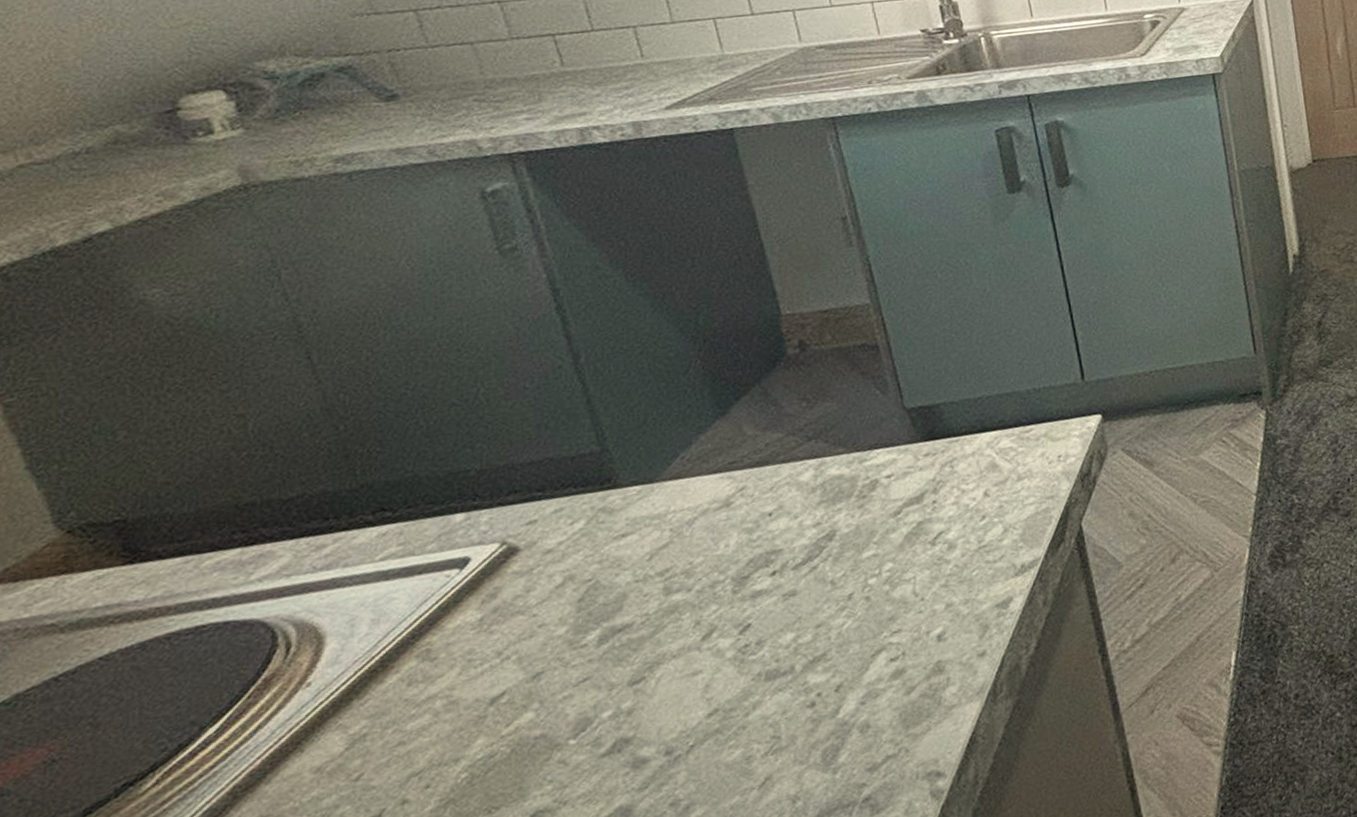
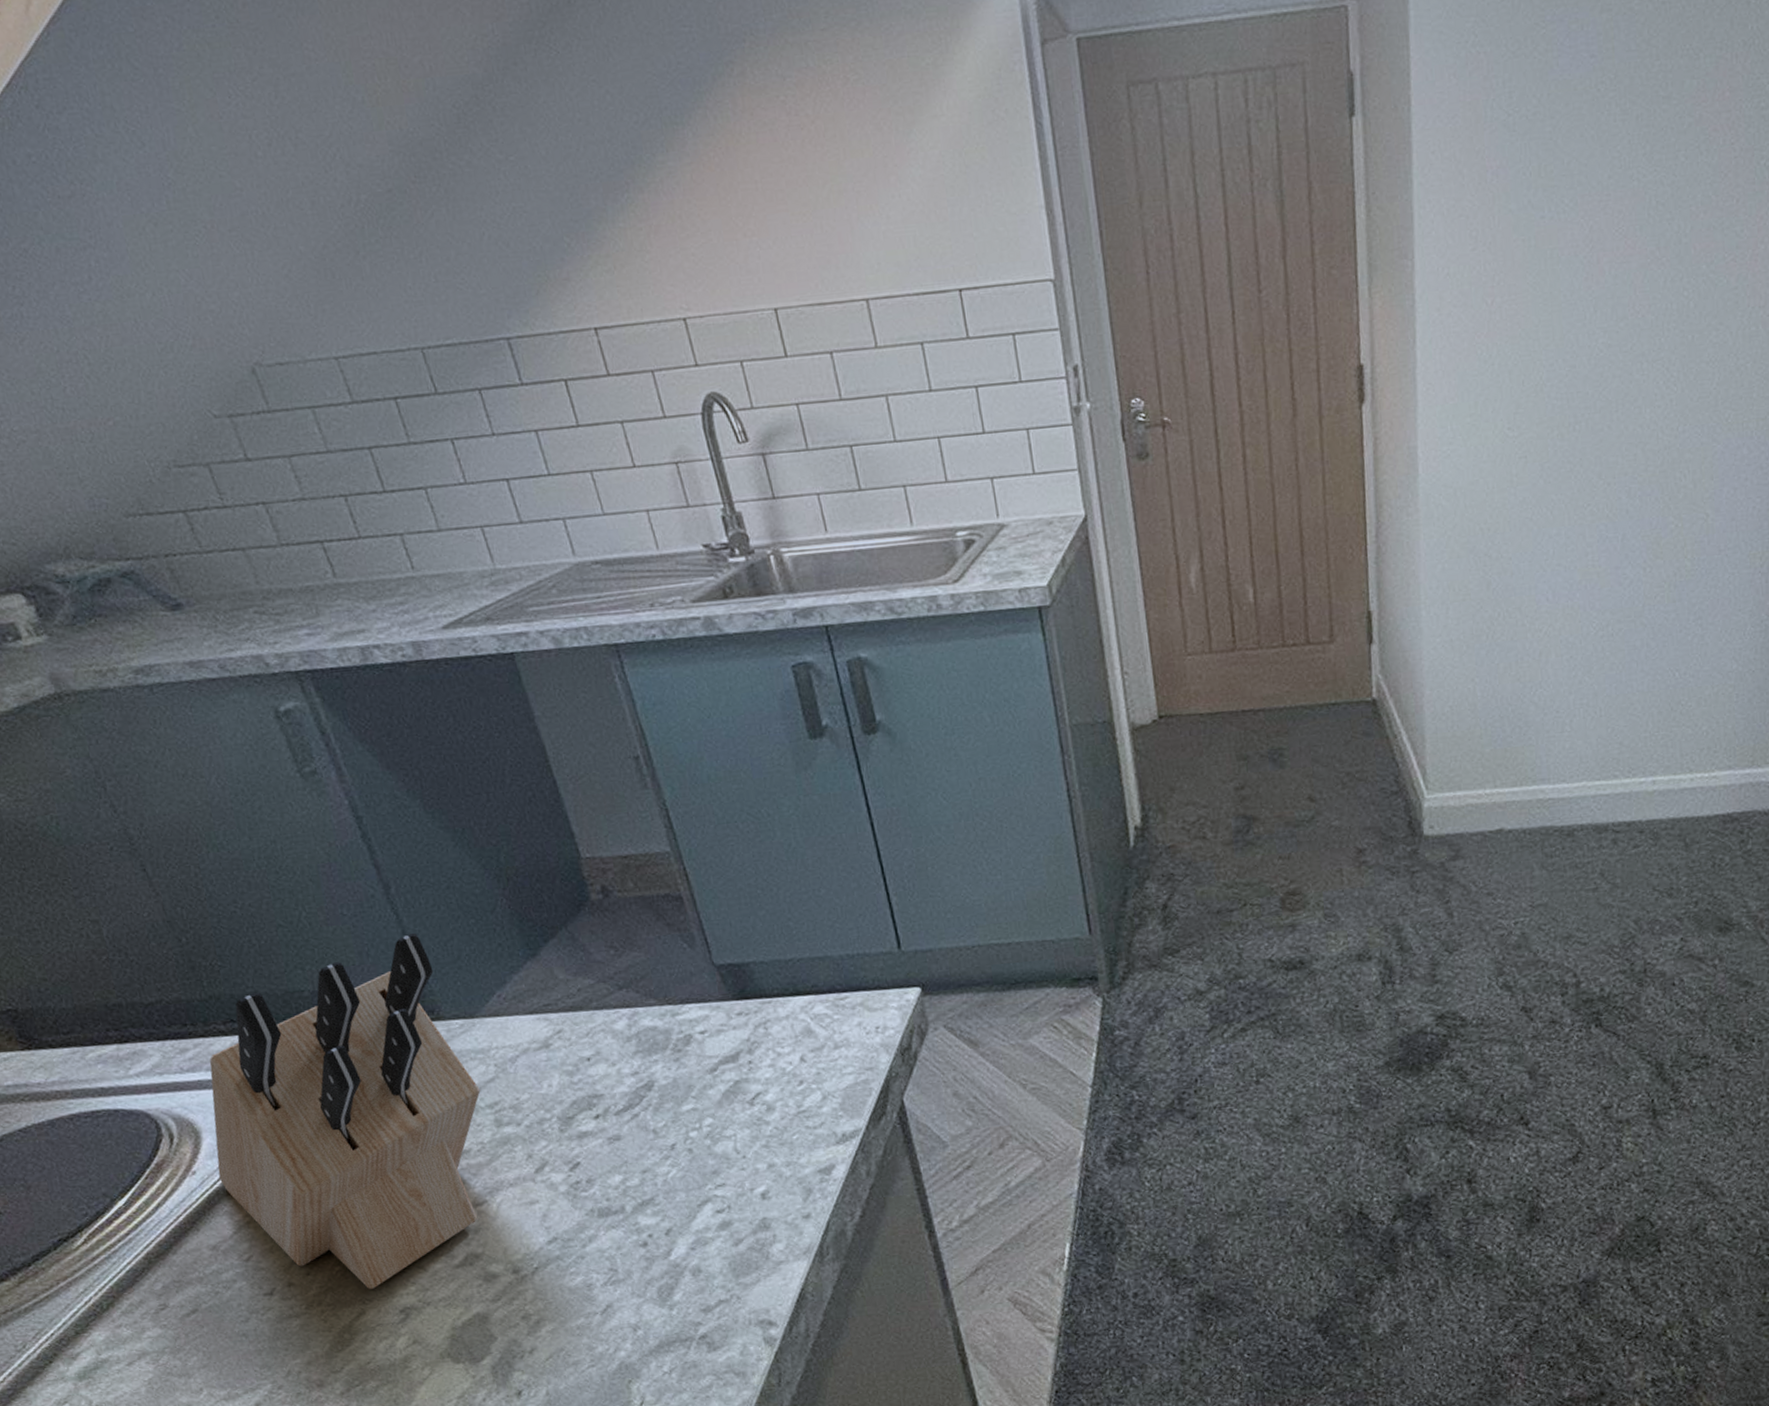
knife block: none [338,401,652,795] -> present [209,933,481,1289]

